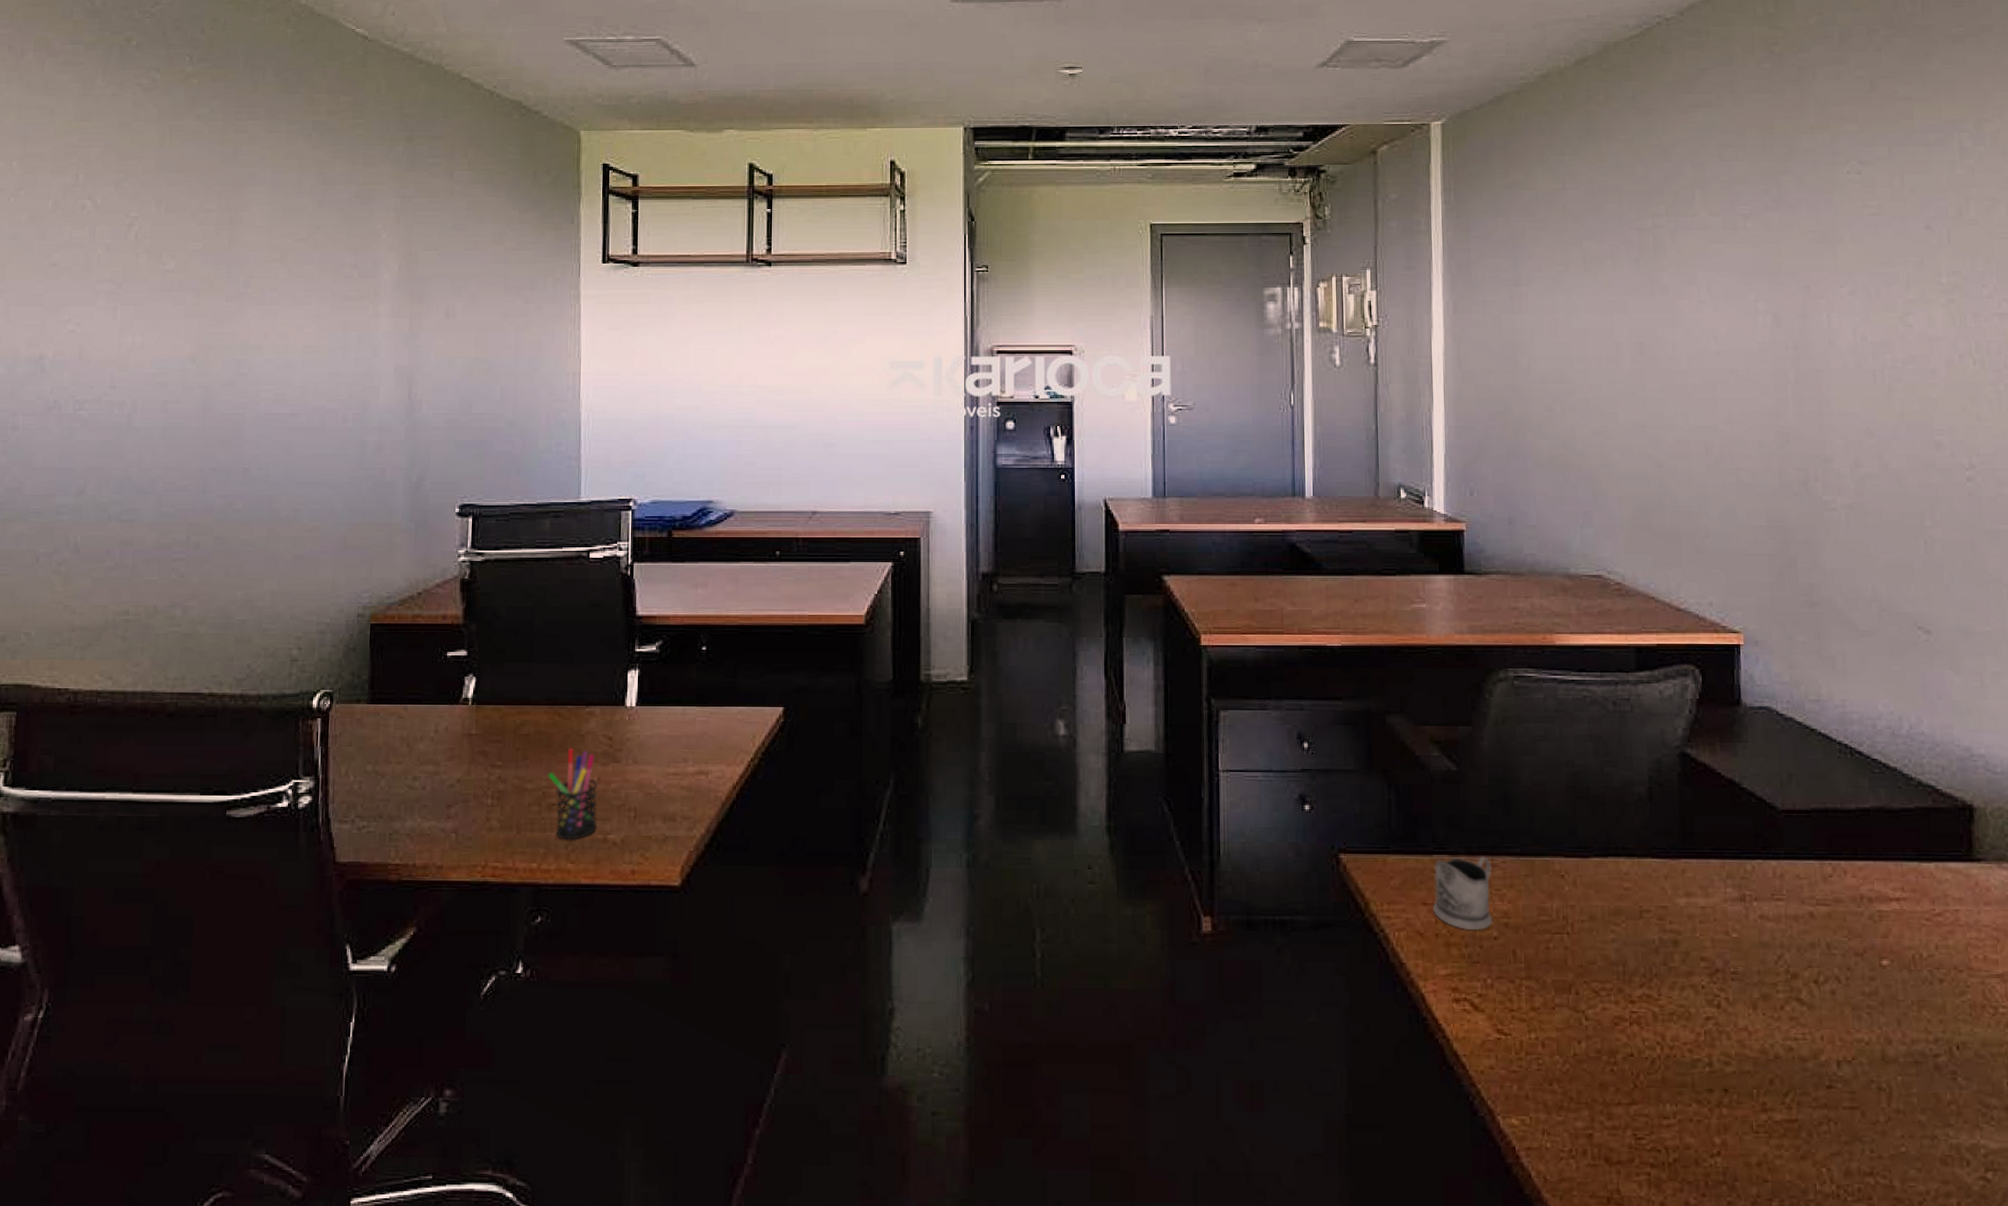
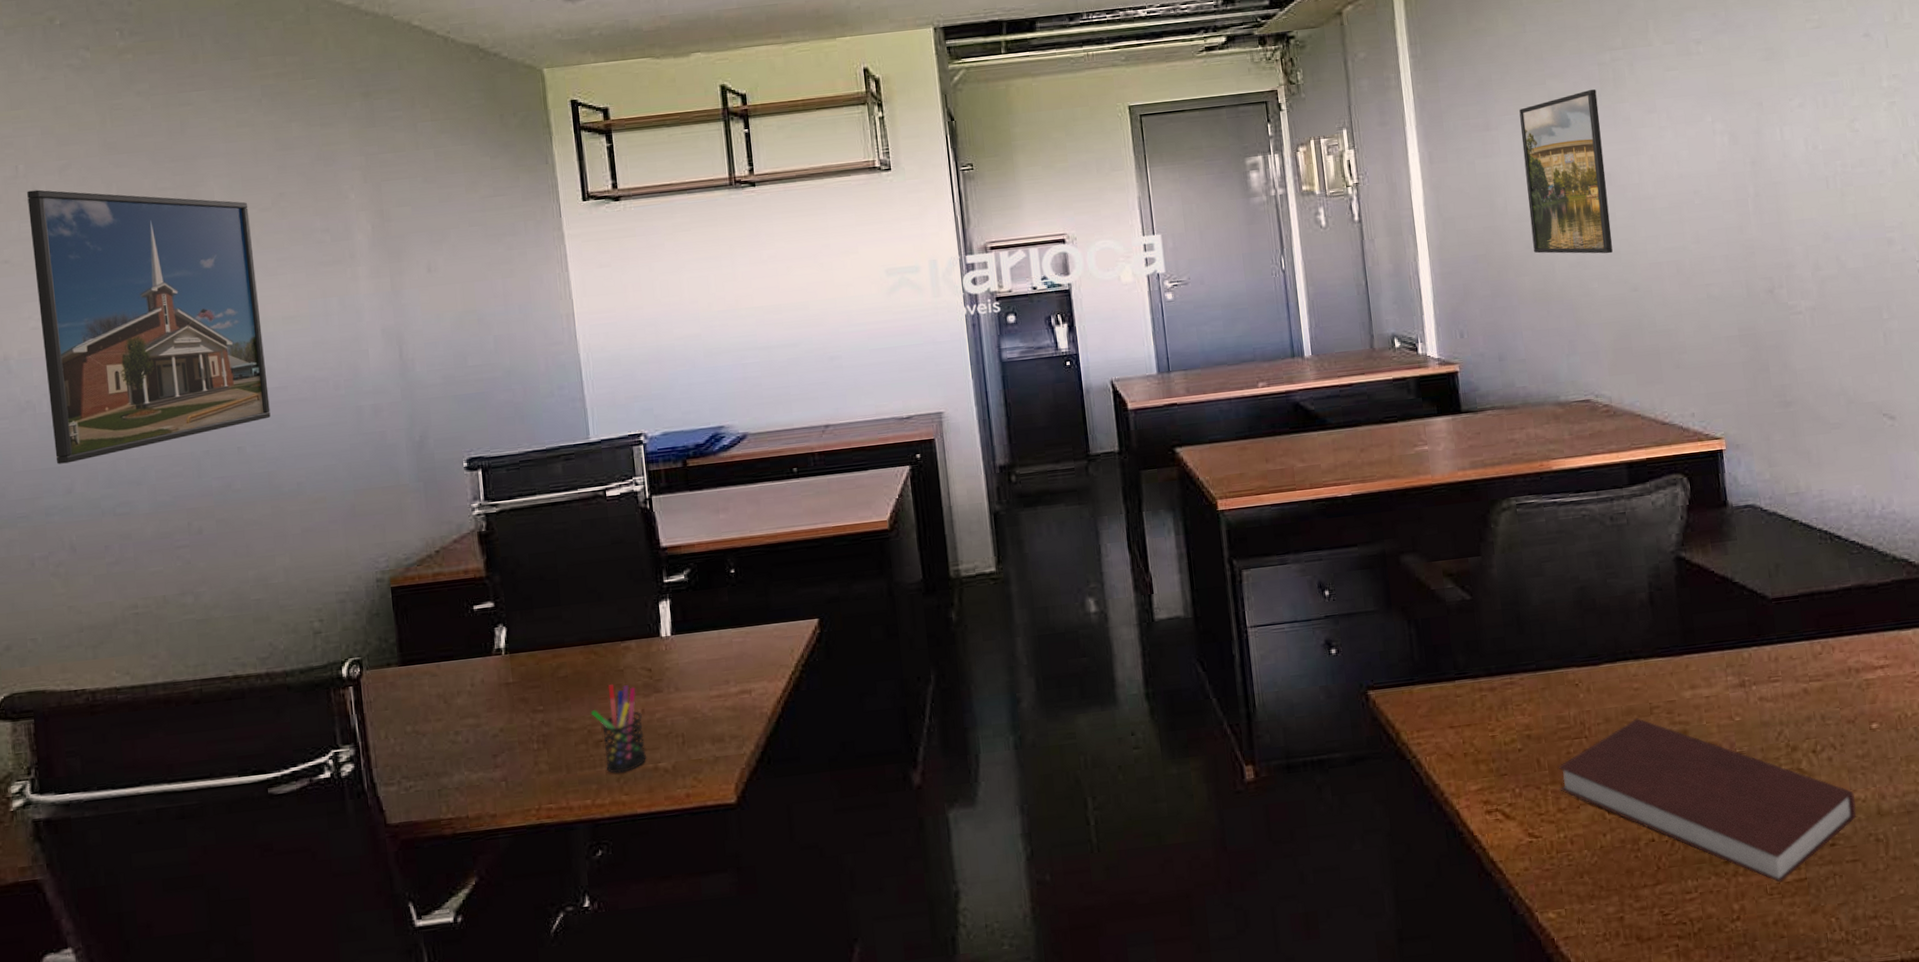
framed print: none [73,199,285,465] -> present [27,189,271,464]
tea glass holder: present [1433,856,1492,930] -> none [1457,676,1516,746]
notebook: none [1535,920,1859,1121] -> present [1558,718,1857,883]
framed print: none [1551,255,1639,426] -> present [1519,89,1613,254]

